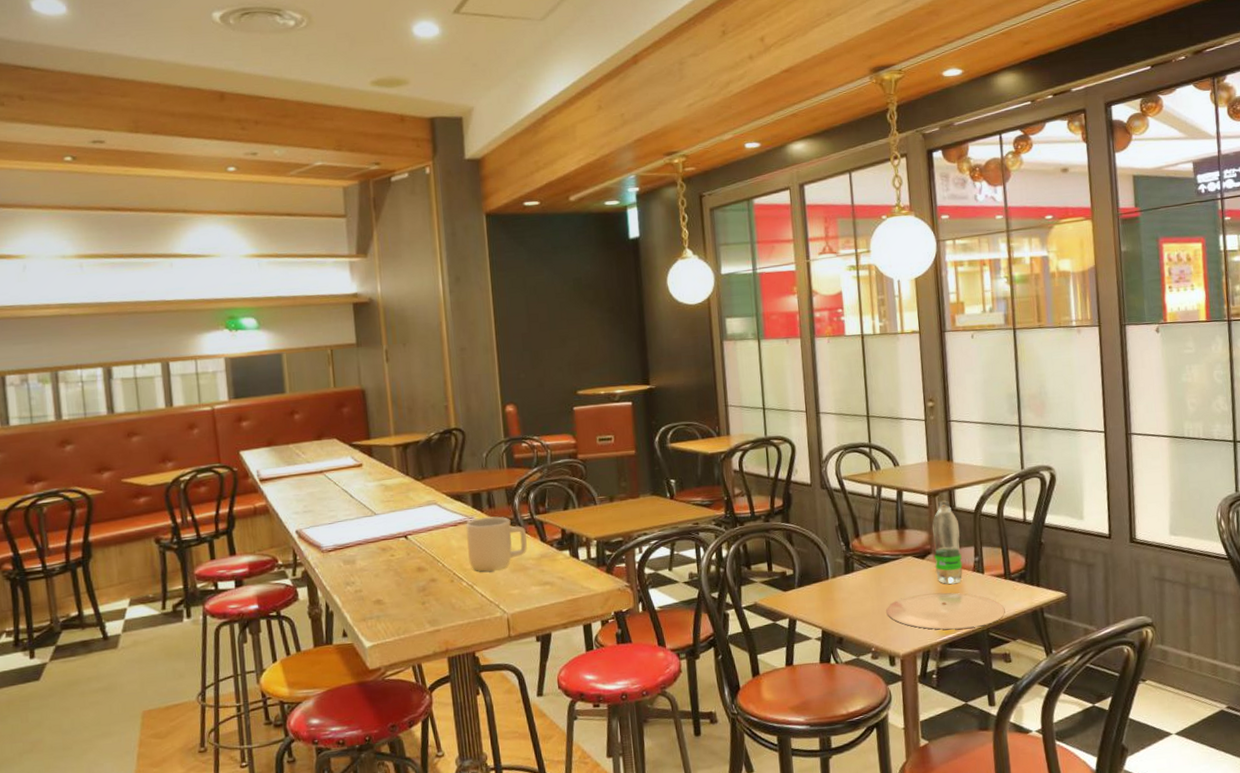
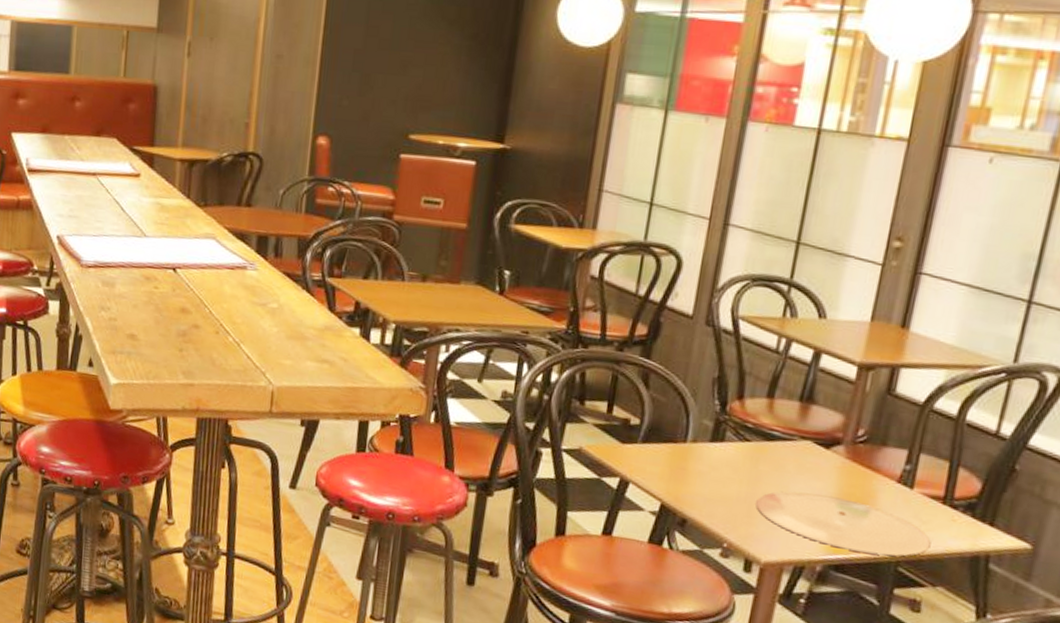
mug: present [466,516,527,572] -> none [240,266,313,333]
bottle: present [932,500,963,585] -> none [840,378,895,493]

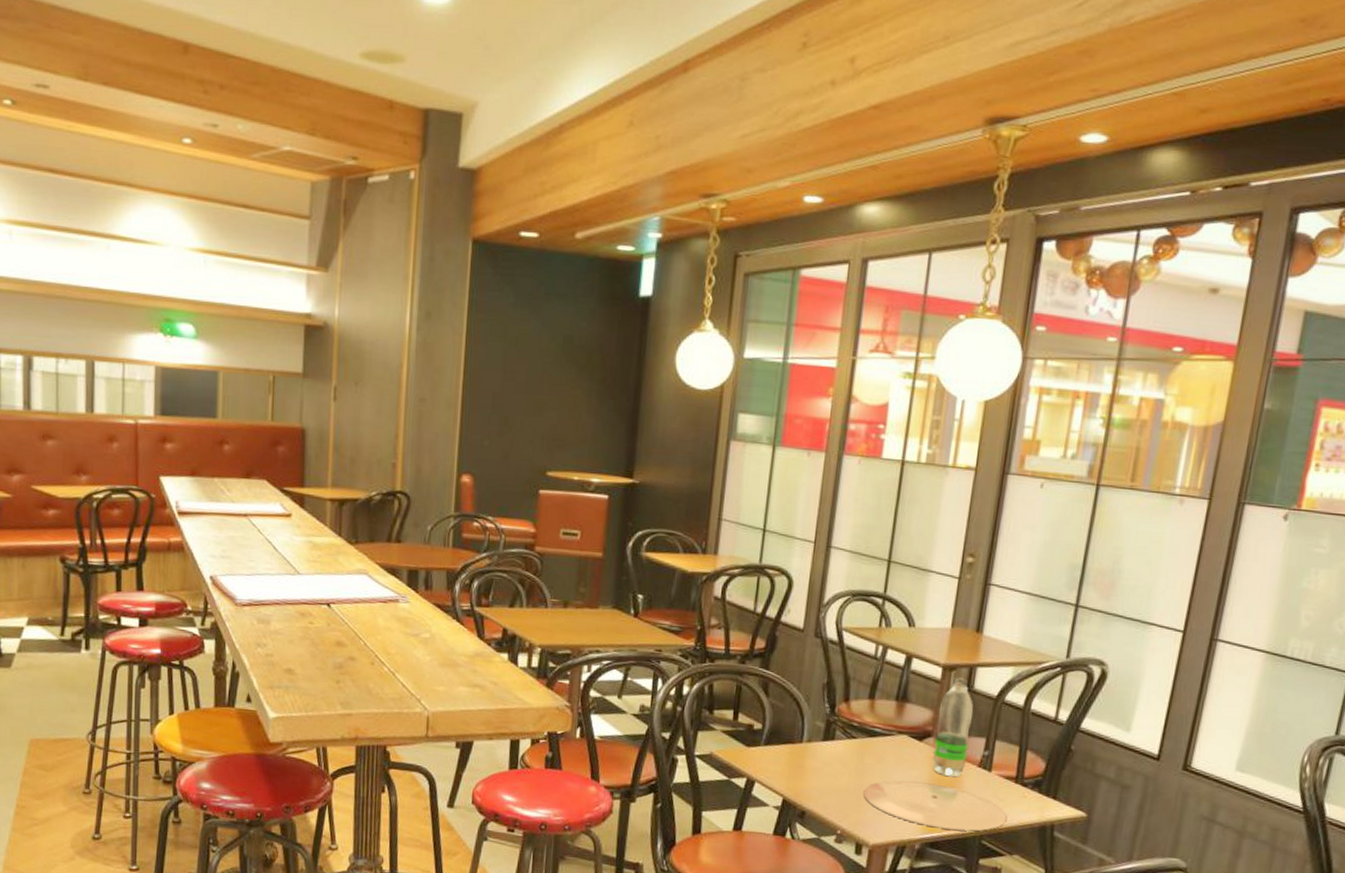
bottle: none [840,378,895,493] -> present [932,677,974,778]

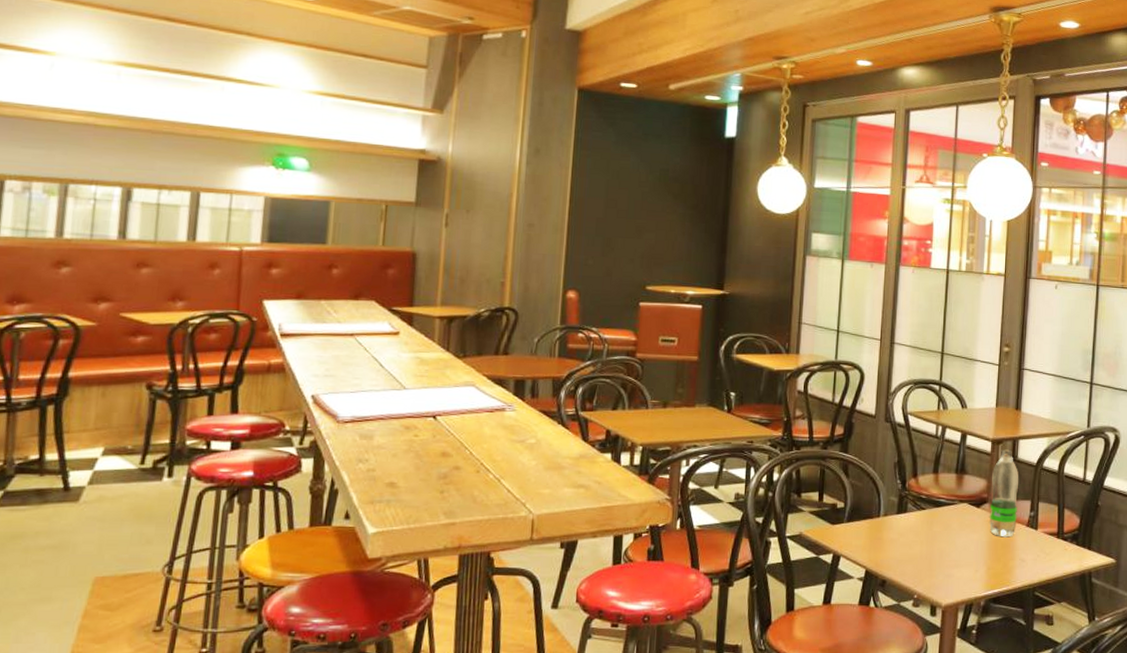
plate: present [863,780,1007,831] -> none [934,544,1054,585]

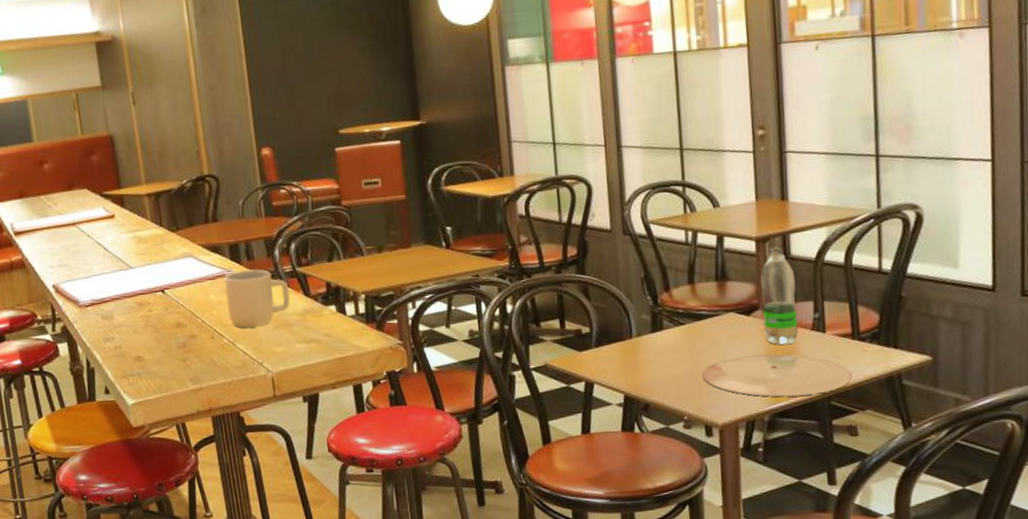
mug: none [500,407,568,466] -> present [224,269,290,328]
plate: none [934,544,1054,585] -> present [702,354,852,397]

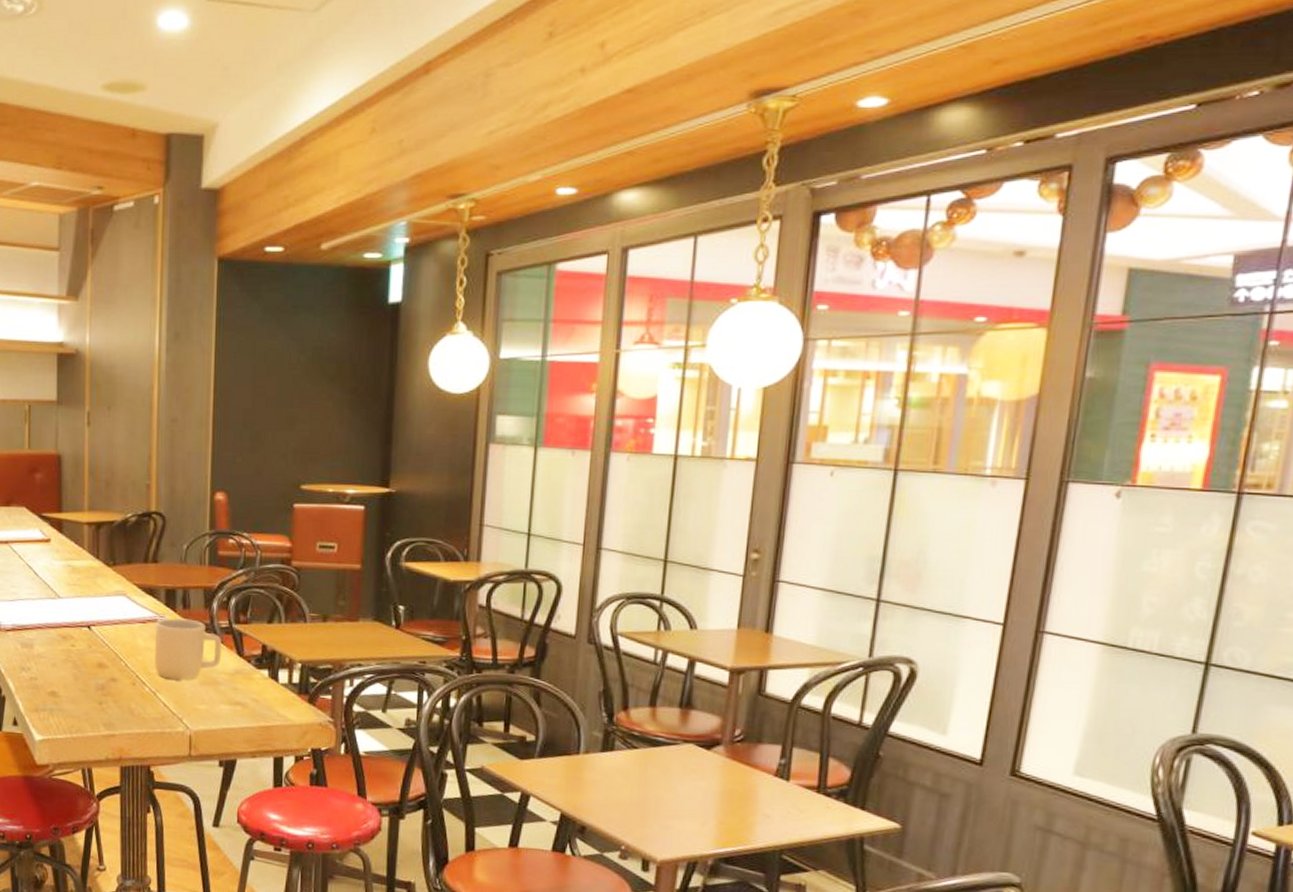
plate: present [702,354,852,397] -> none [648,792,810,845]
bottle: present [760,246,799,346] -> none [723,681,767,788]

